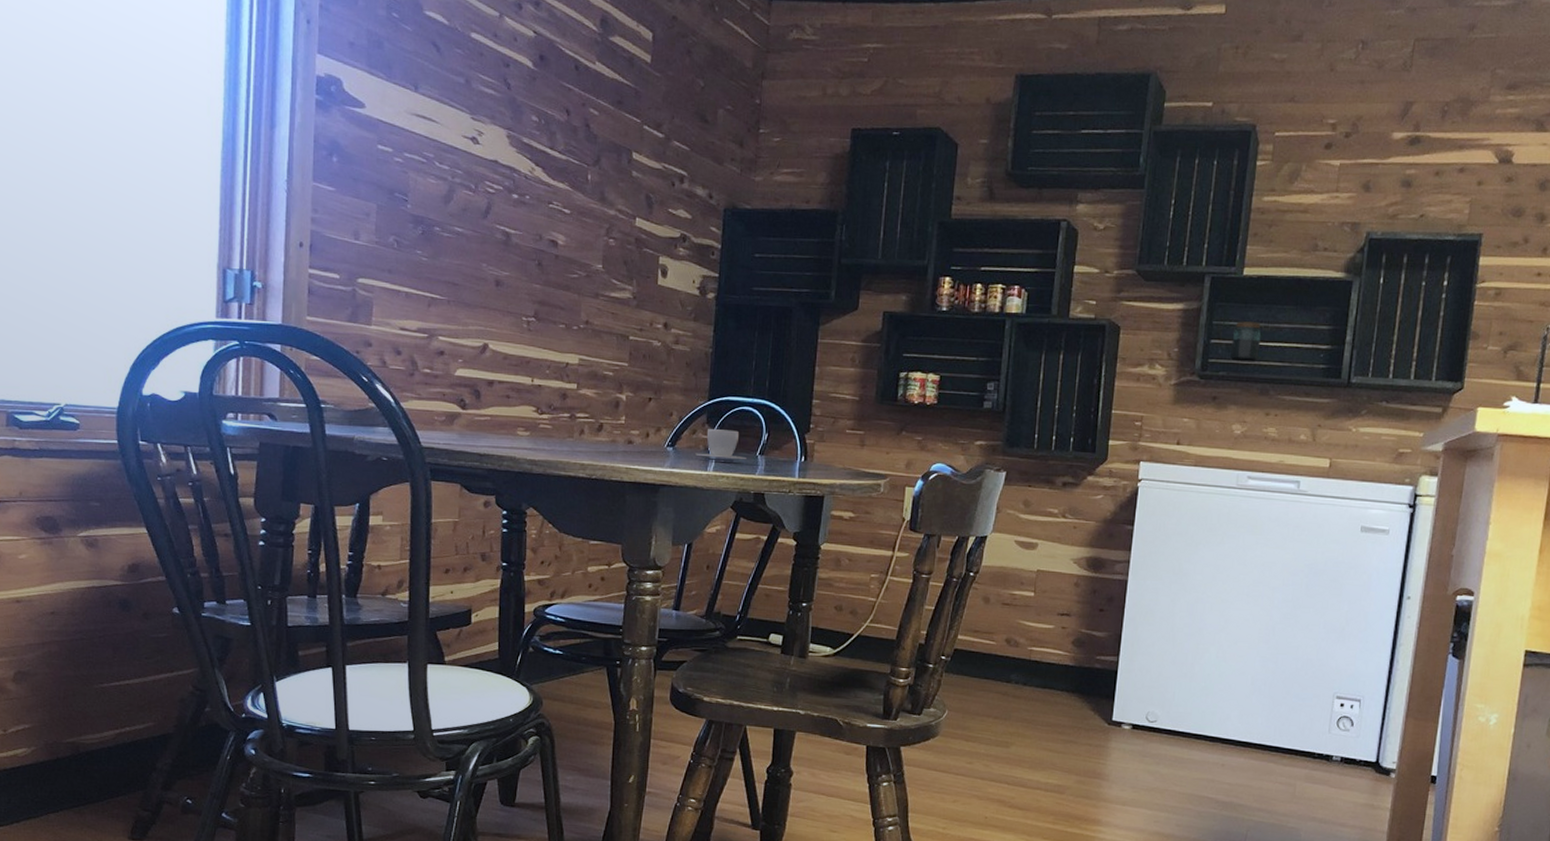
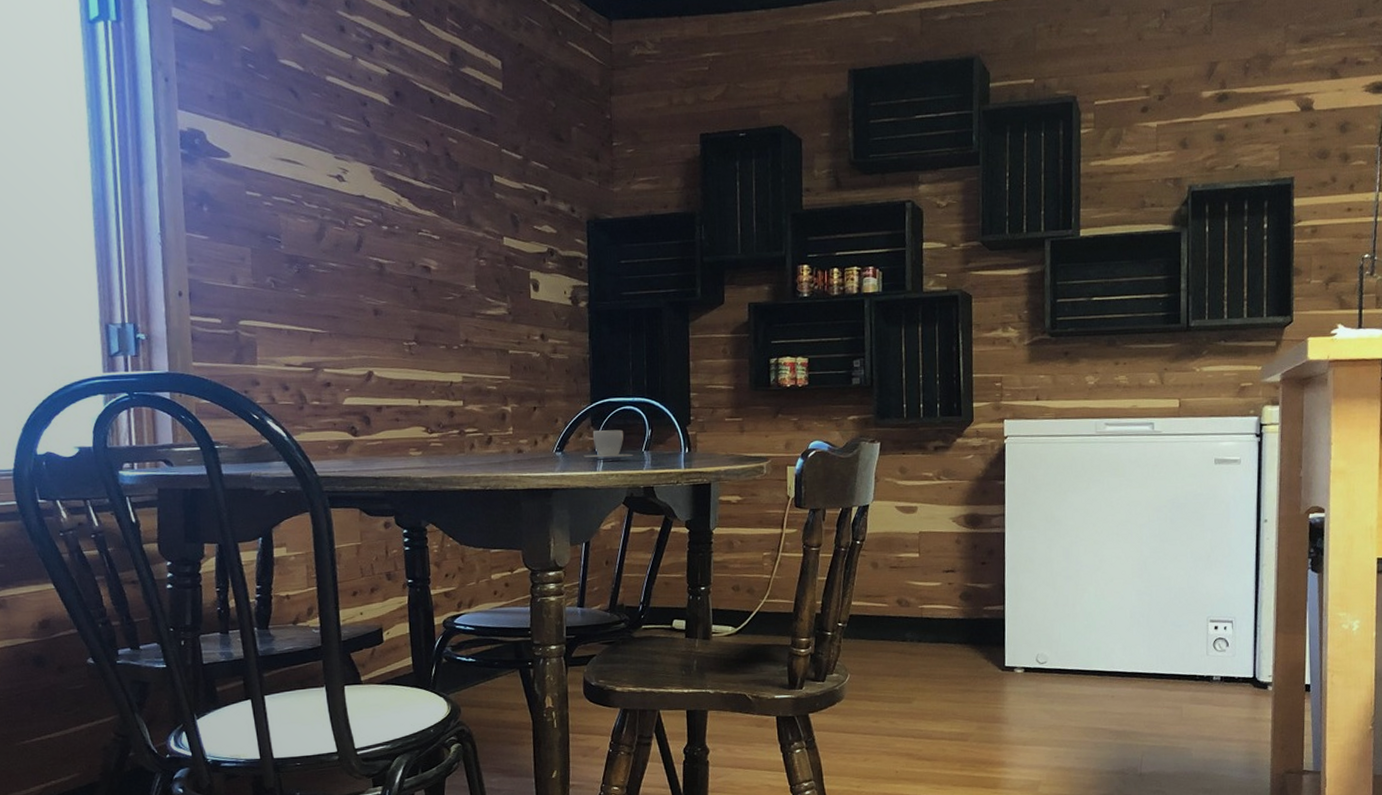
peanut butter: present [1230,321,1262,363] -> none [1076,279,1104,318]

